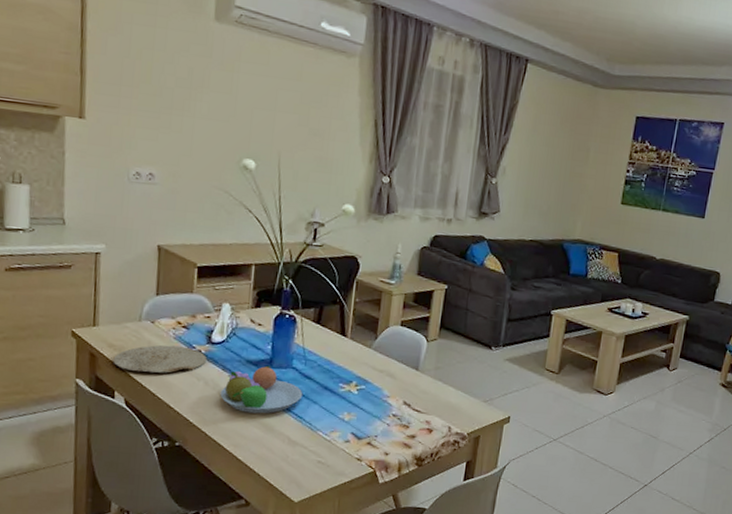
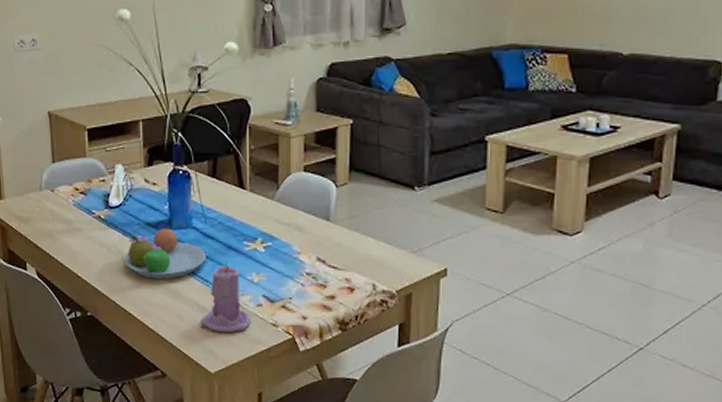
plate: present [113,345,206,373] -> none [21,213,106,242]
candle: none [289,401,338,466] -> present [200,262,251,333]

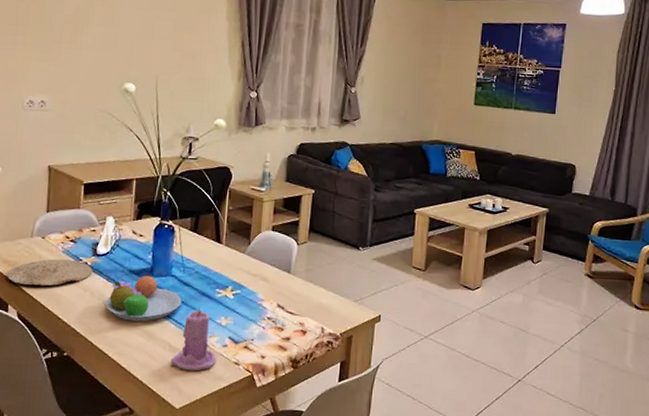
plate: none [21,213,106,242] -> present [7,258,92,286]

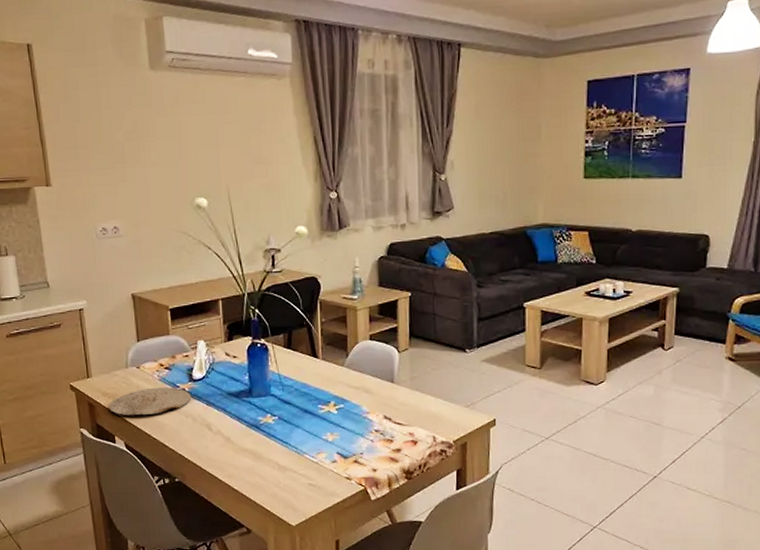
fruit bowl: present [105,274,182,322] -> none [208,395,285,444]
candle: present [170,306,217,371] -> none [280,424,327,489]

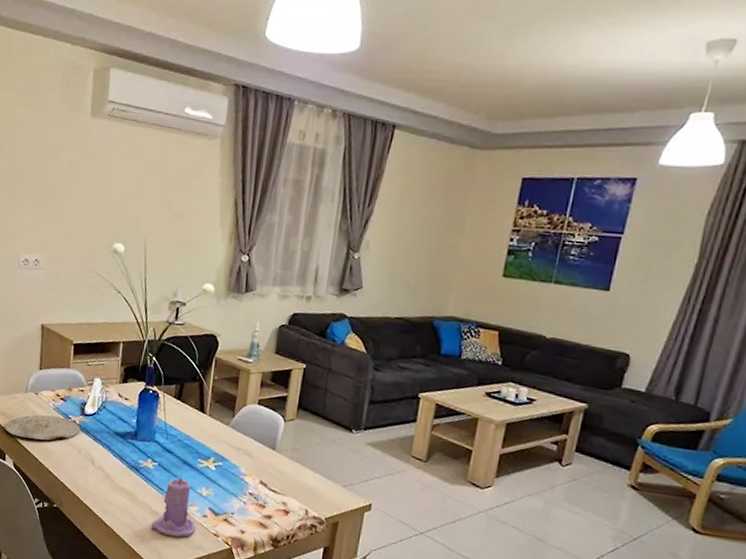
candle: none [280,424,327,489] -> present [151,474,196,537]

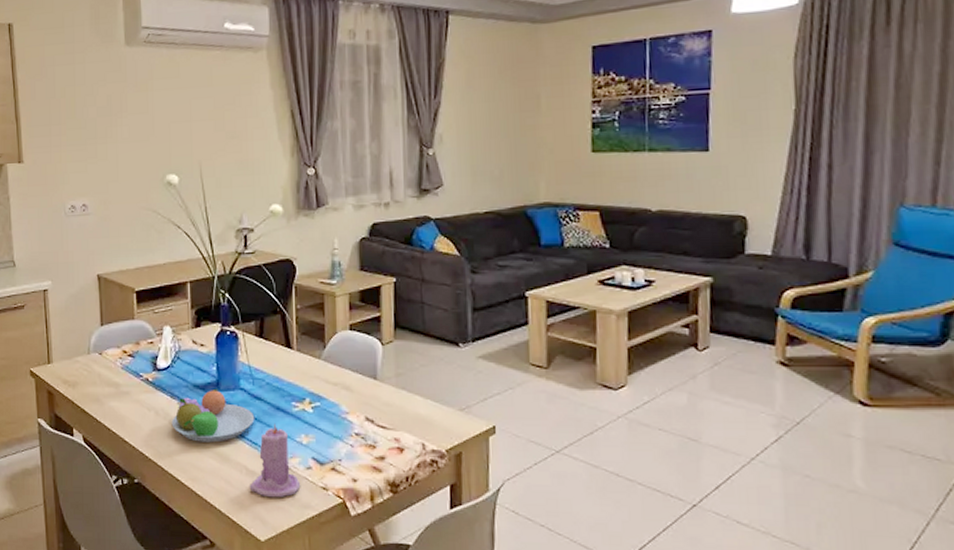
plate: present [5,414,80,441] -> none [69,376,154,407]
fruit bowl: none [91,437,164,484] -> present [171,388,255,443]

